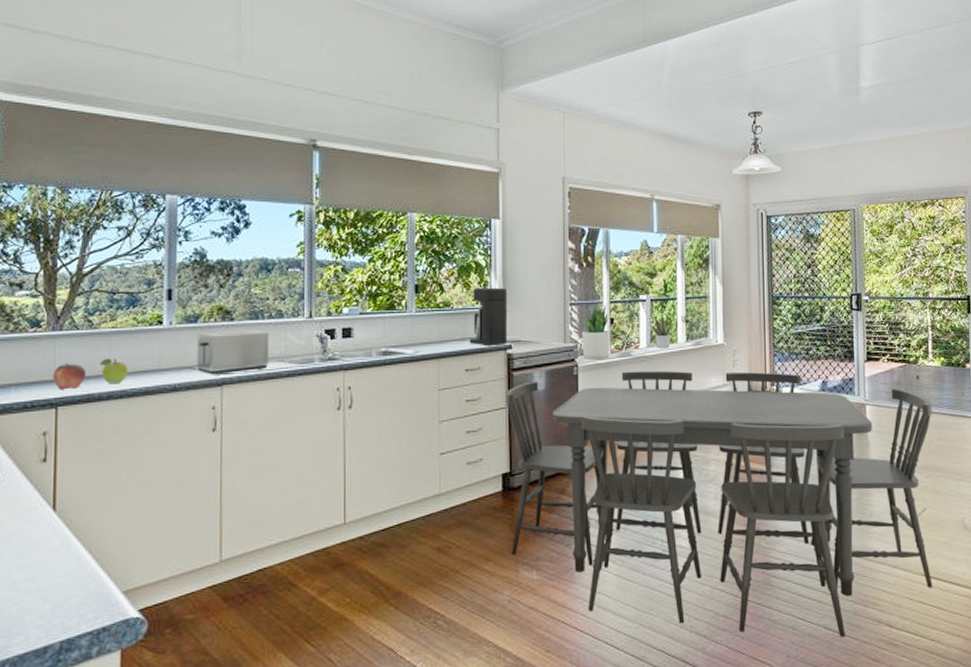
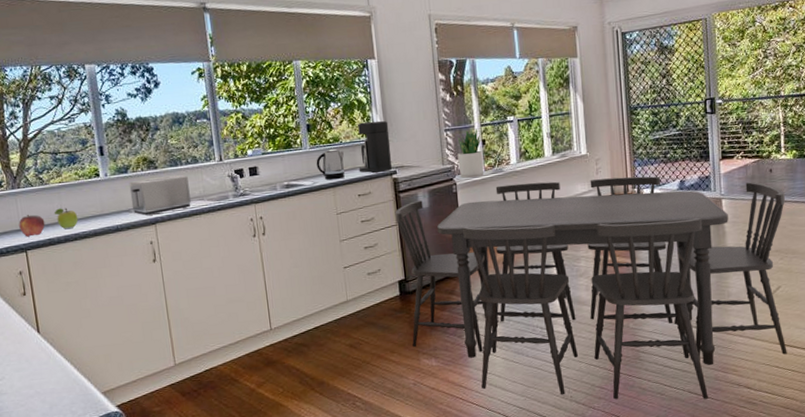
kettle: none [421,315,454,350] -> present [316,149,345,181]
potted plant: present [651,315,675,349] -> none [519,133,541,164]

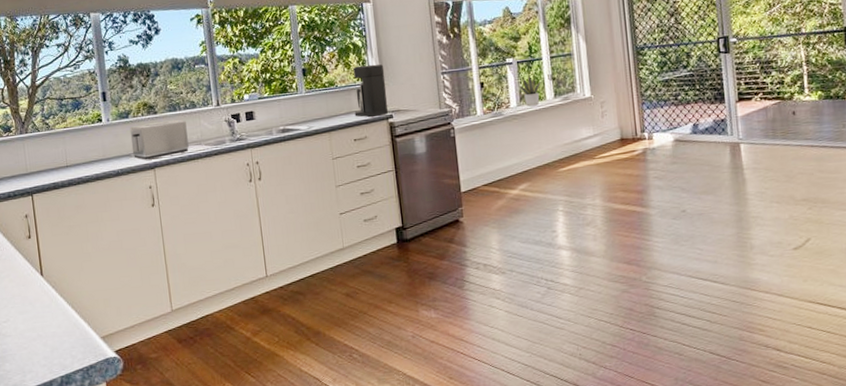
fruit: present [18,214,46,237] -> none [25,159,51,181]
fruit: present [54,207,79,229] -> none [58,152,82,174]
kettle: present [316,149,345,181] -> none [311,93,340,125]
dining table: present [395,176,787,400] -> none [391,119,821,361]
planter: present [457,127,484,179] -> none [454,70,483,123]
potted plant: none [519,133,541,164] -> present [519,75,542,107]

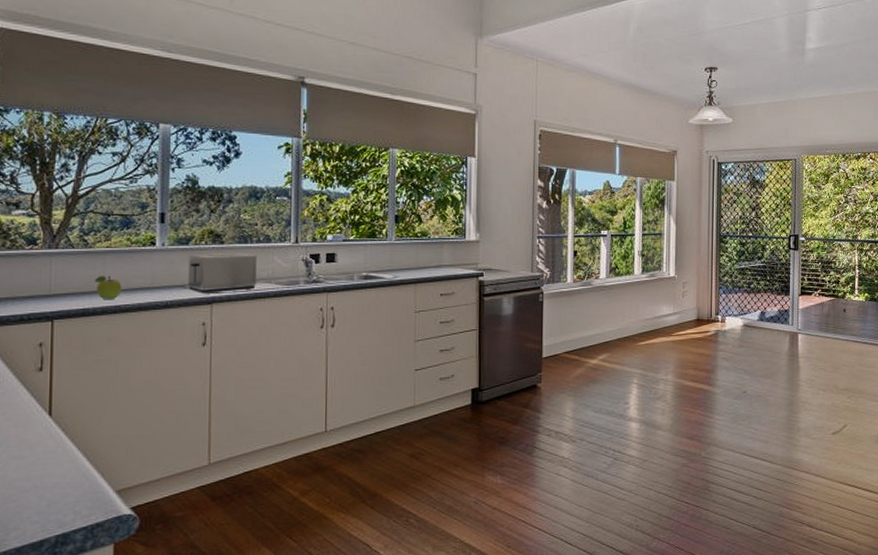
fruit: none [58,152,82,174] -> present [94,276,122,300]
coffee maker: present [353,64,389,118] -> none [444,219,481,274]
potted plant: present [519,75,542,107] -> none [611,249,632,280]

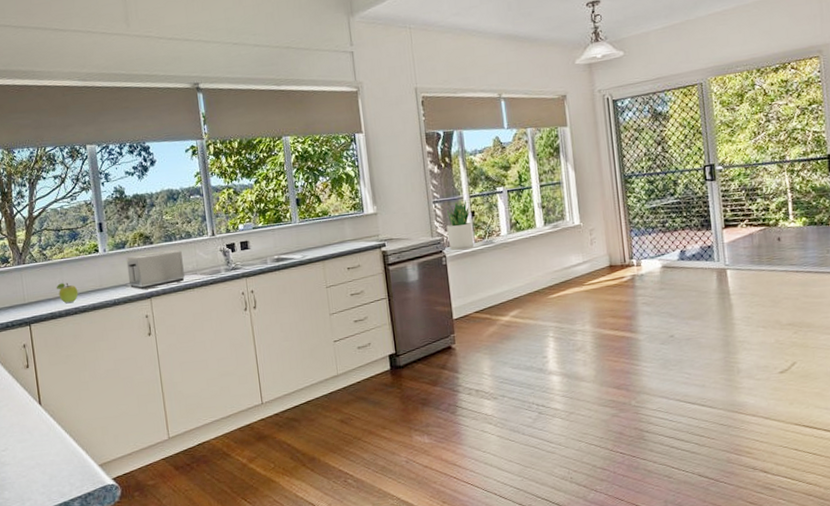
planter: none [547,237,574,289] -> present [446,198,474,251]

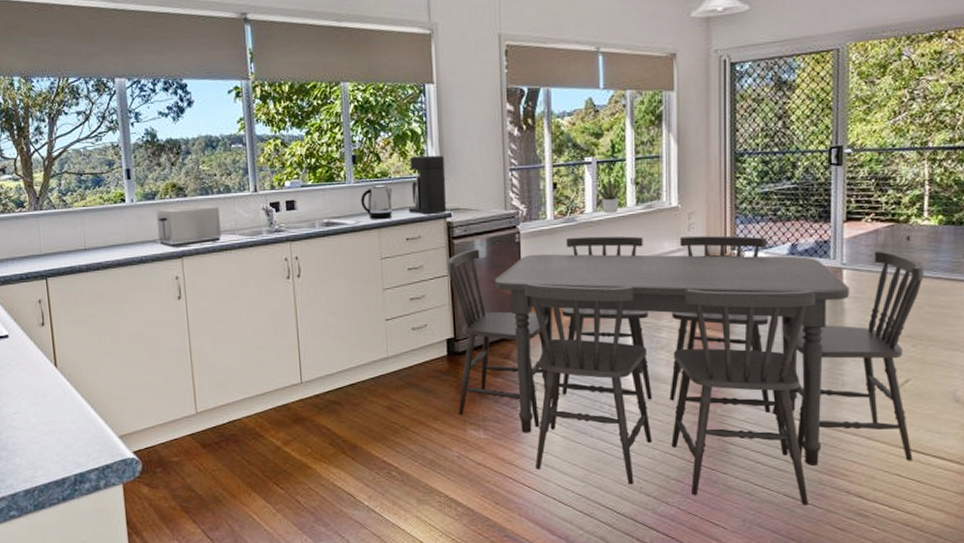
fruit: present [56,282,79,303] -> none [76,234,102,258]
kettle: none [305,223,334,254] -> present [360,185,392,220]
coffee maker: none [346,193,382,247] -> present [408,155,447,215]
dining table: none [384,246,807,483] -> present [447,235,924,505]
planter: present [446,198,474,251] -> none [523,168,554,227]
potted plant: none [510,204,532,235] -> present [597,178,623,213]

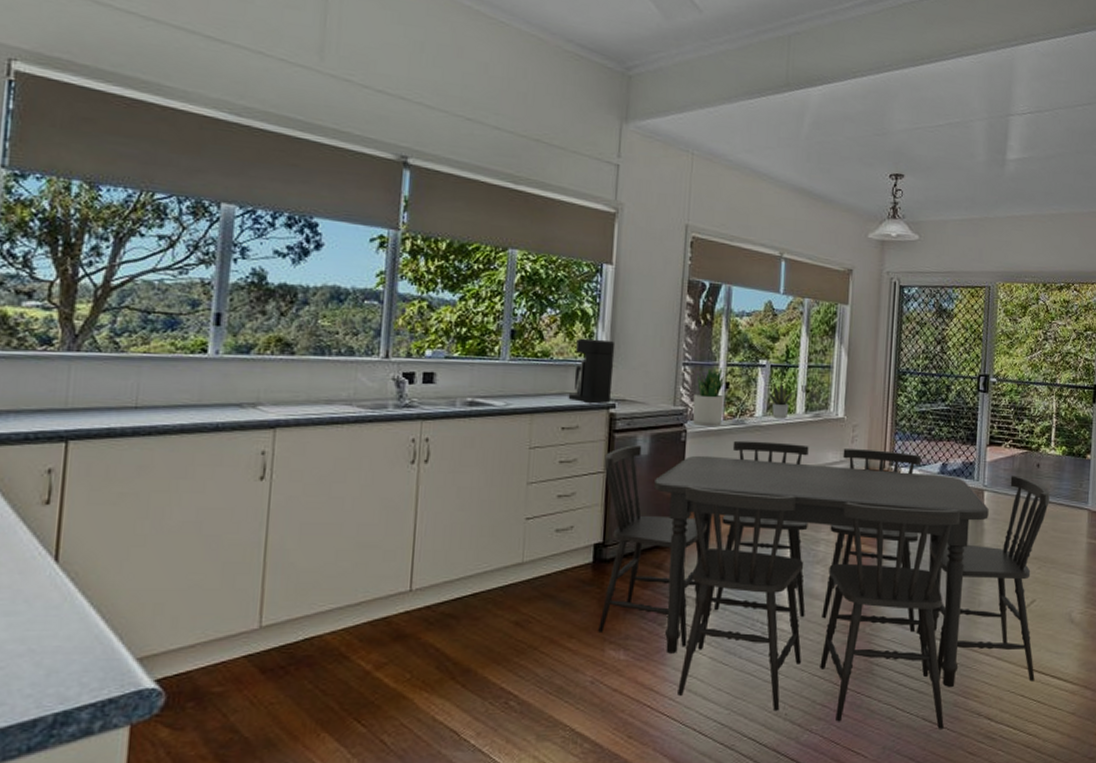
toaster: present [156,204,221,248] -> none [245,365,336,416]
kettle: present [360,185,392,220] -> none [514,366,552,405]
planter: none [523,168,554,227] -> present [692,366,725,427]

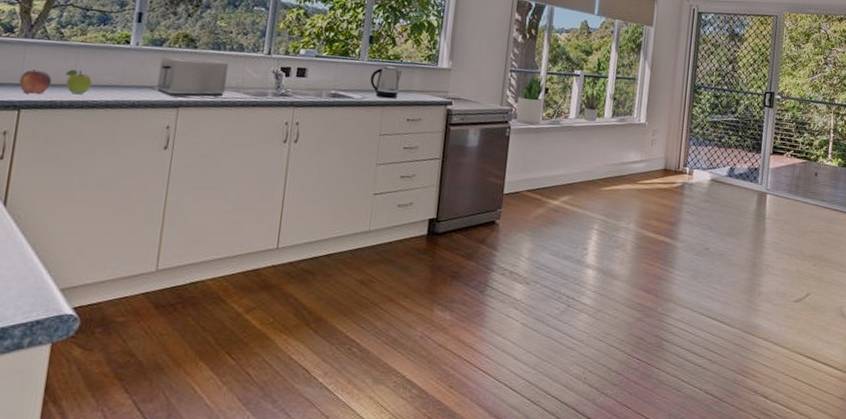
fruit: none [64,390,108,422] -> present [19,69,52,95]
fruit: none [124,387,161,419] -> present [65,69,92,95]
toaster: none [245,365,336,416] -> present [156,56,228,98]
kettle: none [514,366,552,405] -> present [370,66,402,100]
coffee maker: present [568,338,616,404] -> none [413,45,455,101]
dining table: present [598,440,1050,729] -> none [429,137,826,403]

